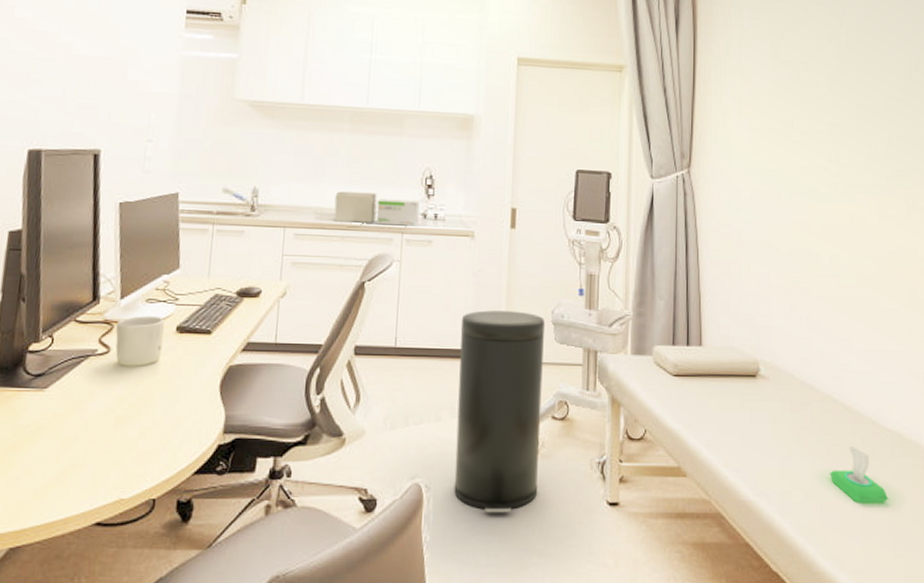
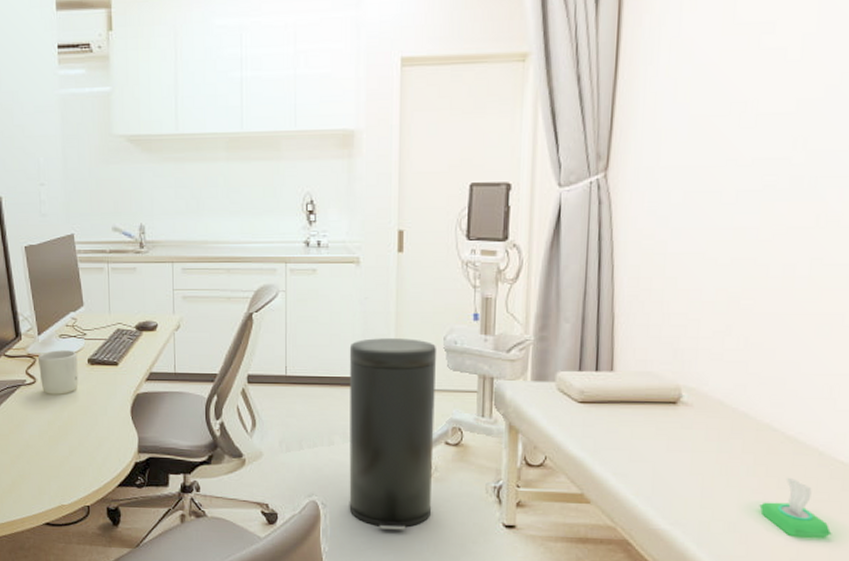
box: present [334,191,378,223] -> none [217,223,259,254]
medicine box: present [376,199,420,226] -> none [259,228,302,255]

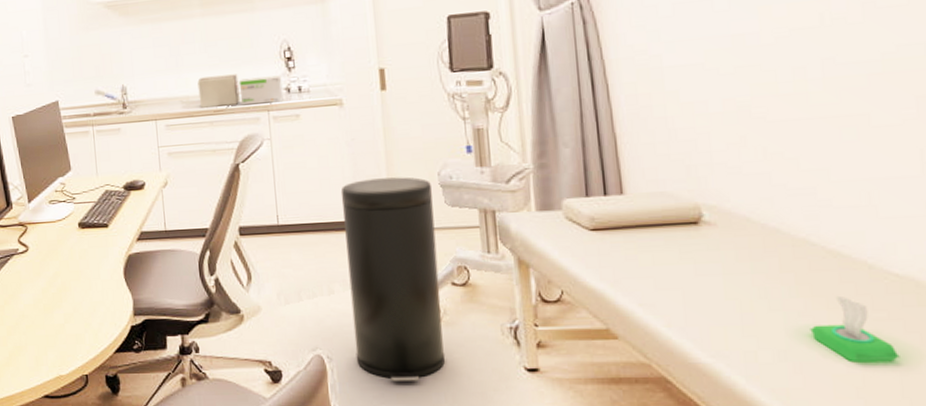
mug: present [37,350,79,395] -> none [29,215,70,262]
box: none [217,223,259,254] -> present [197,74,240,108]
medicine box: none [259,228,302,255] -> present [238,75,284,106]

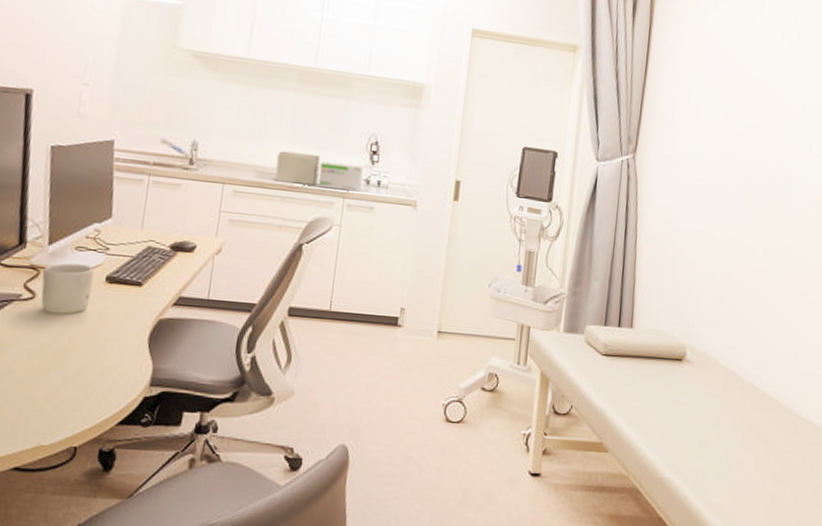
mug: none [29,215,70,262] -> present [41,263,94,315]
pedal bin: present [340,177,446,381] -> none [380,280,482,478]
wet wipes pack: present [810,297,900,363] -> none [743,432,797,486]

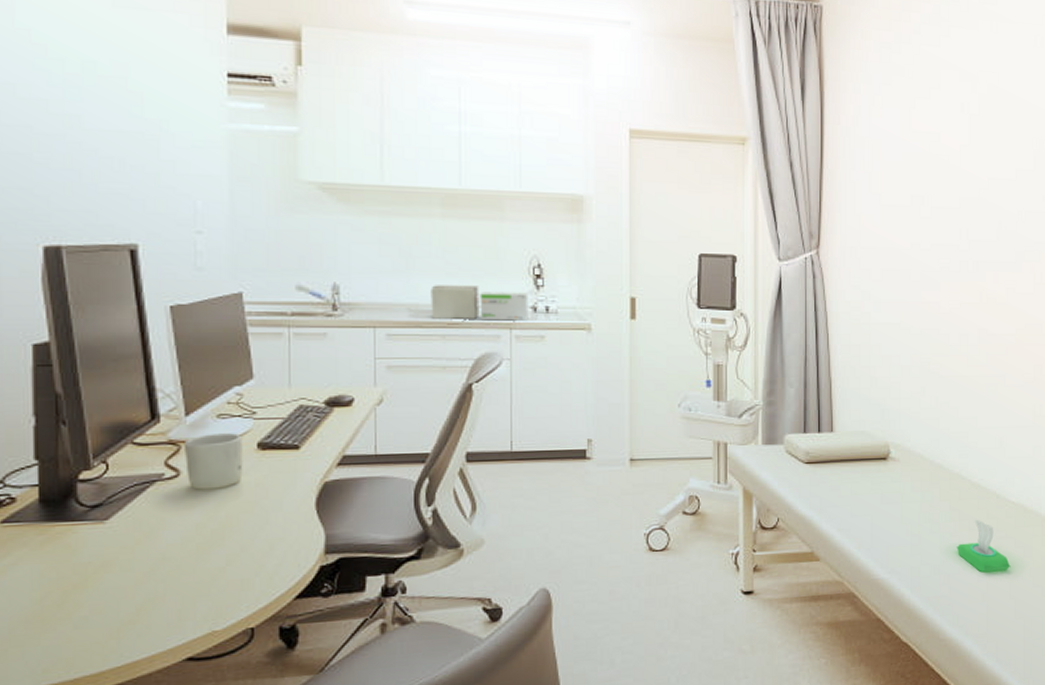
wet wipes pack: none [743,432,797,486] -> present [956,520,1011,573]

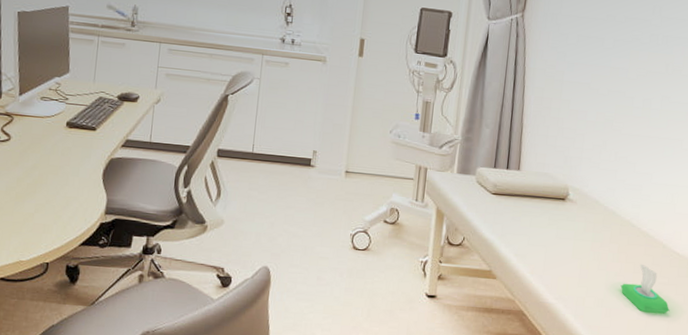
mug: present [183,433,243,490] -> none [15,111,57,154]
box: present [431,285,480,319] -> none [203,14,242,44]
medicine box: present [479,292,529,321] -> none [240,23,280,49]

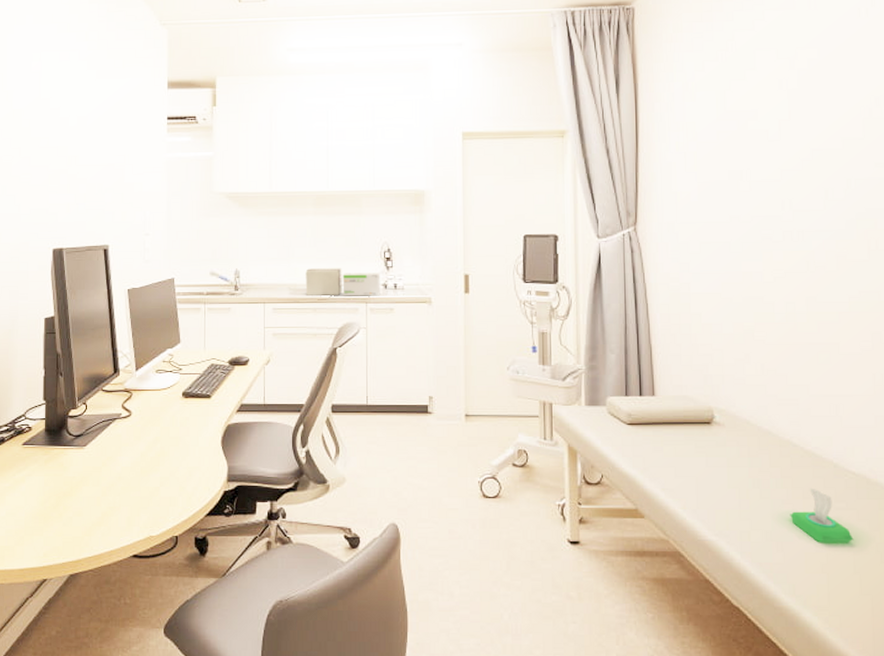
box: none [203,14,242,44] -> present [305,268,342,296]
medicine box: none [240,23,280,49] -> present [342,272,381,296]

